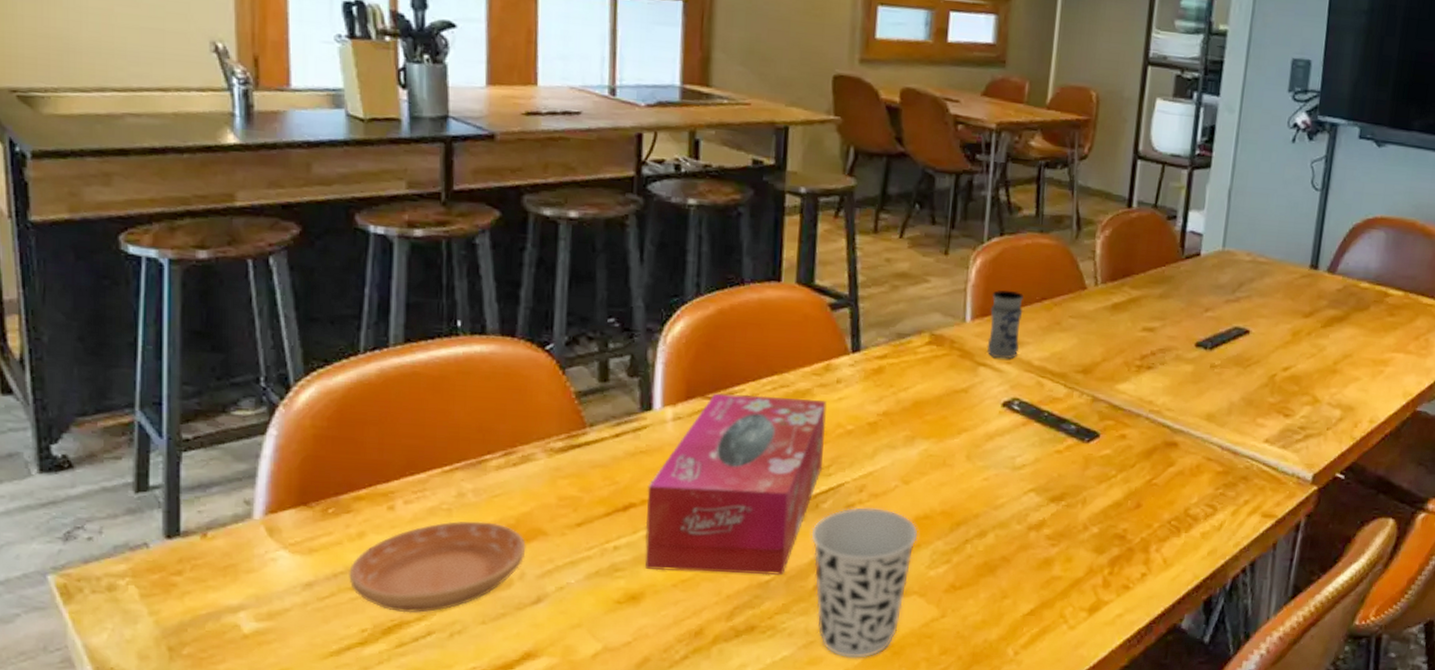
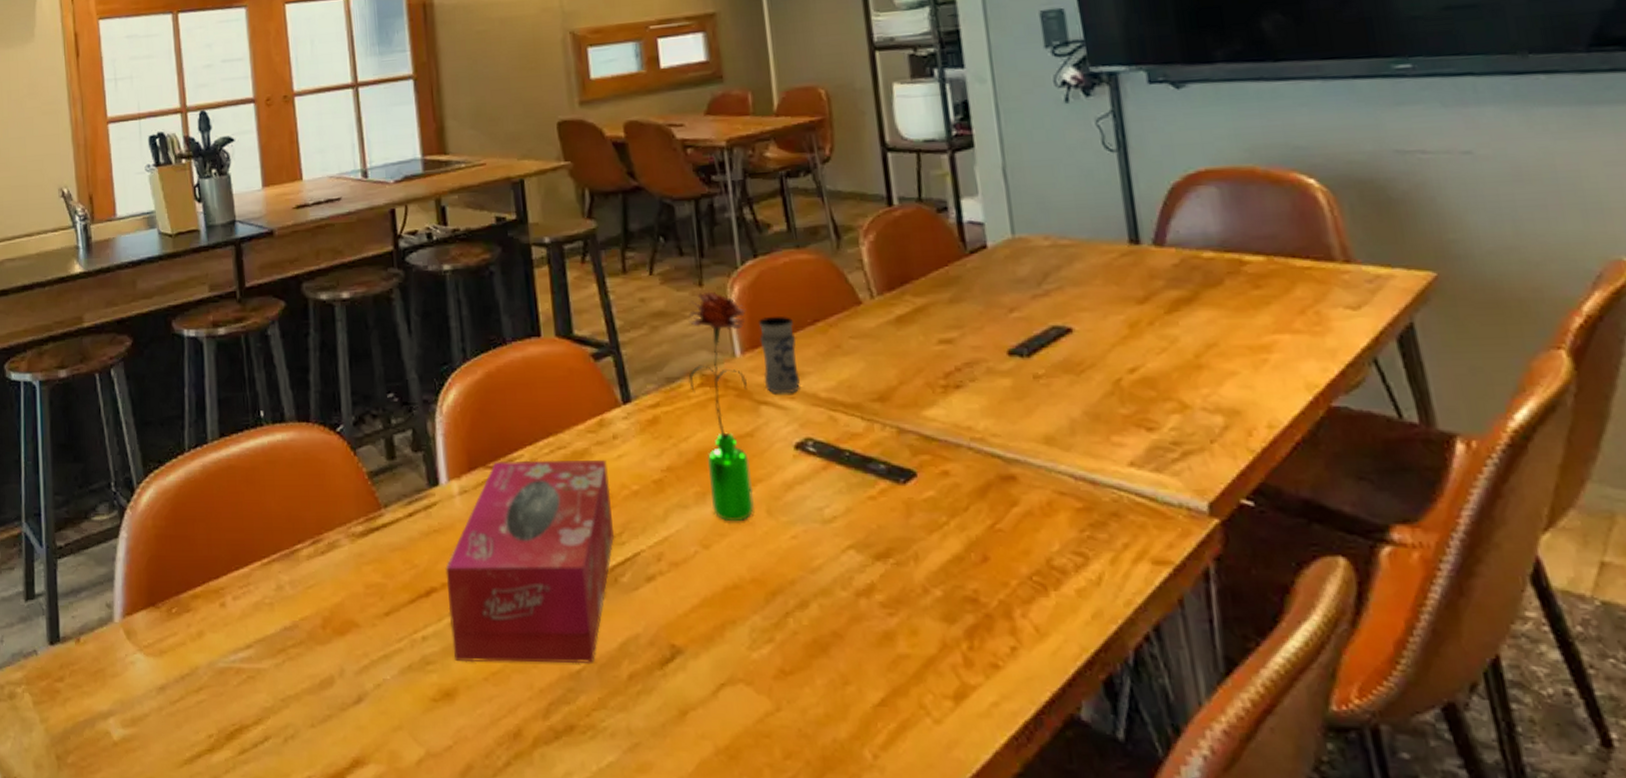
saucer: present [349,521,526,613] -> none [193,615,343,717]
cup: present [811,507,919,658] -> none [615,579,731,764]
flower: none [918,260,984,463] -> present [688,291,755,522]

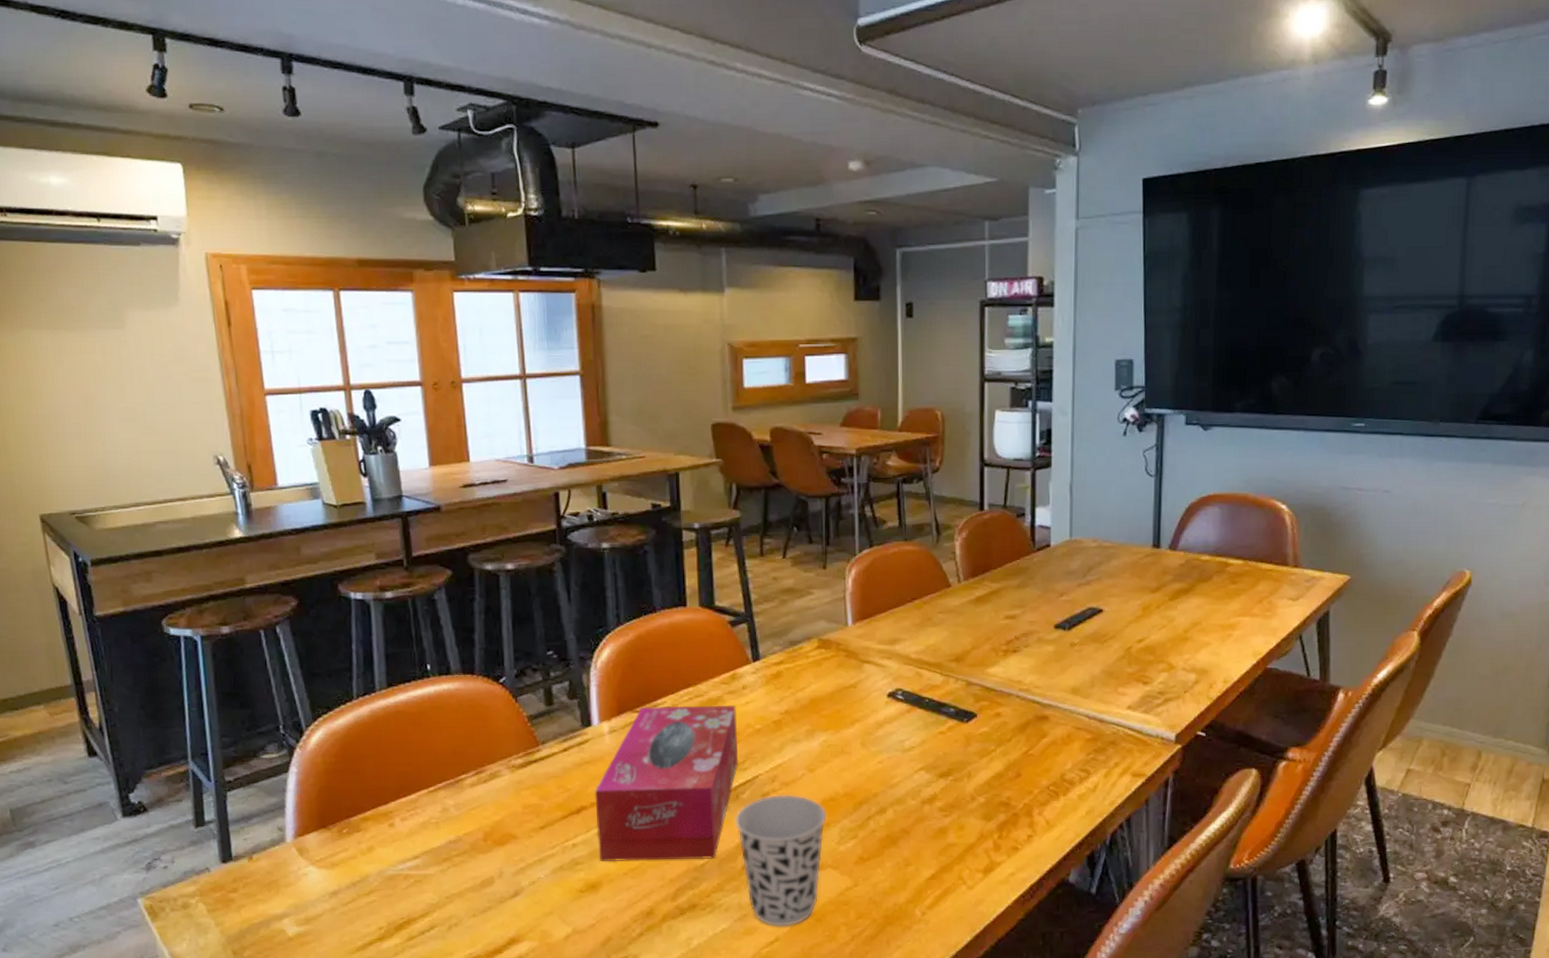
cup: none [615,579,731,764] -> present [735,795,827,926]
flower: present [688,291,755,522] -> none [808,573,860,752]
jar: present [758,315,801,395] -> none [868,594,897,656]

